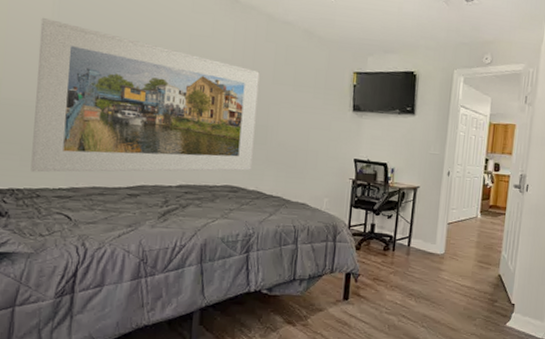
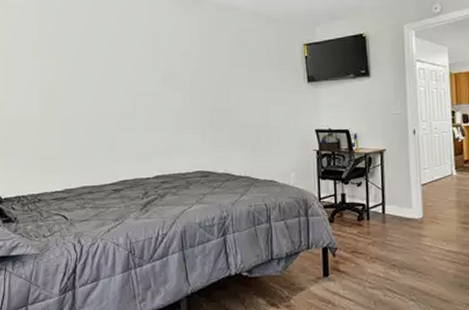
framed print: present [30,18,260,173] -> none [31,42,219,179]

